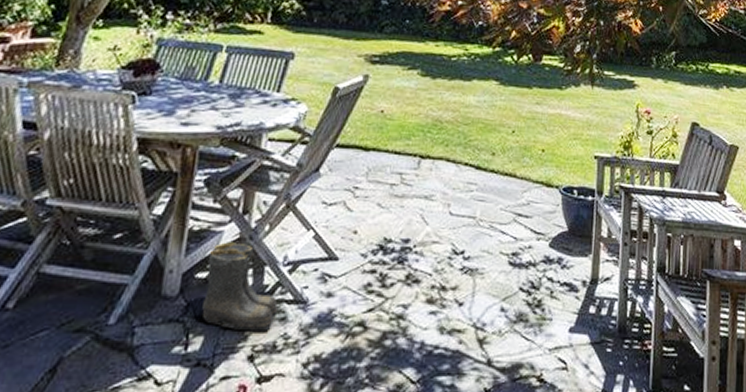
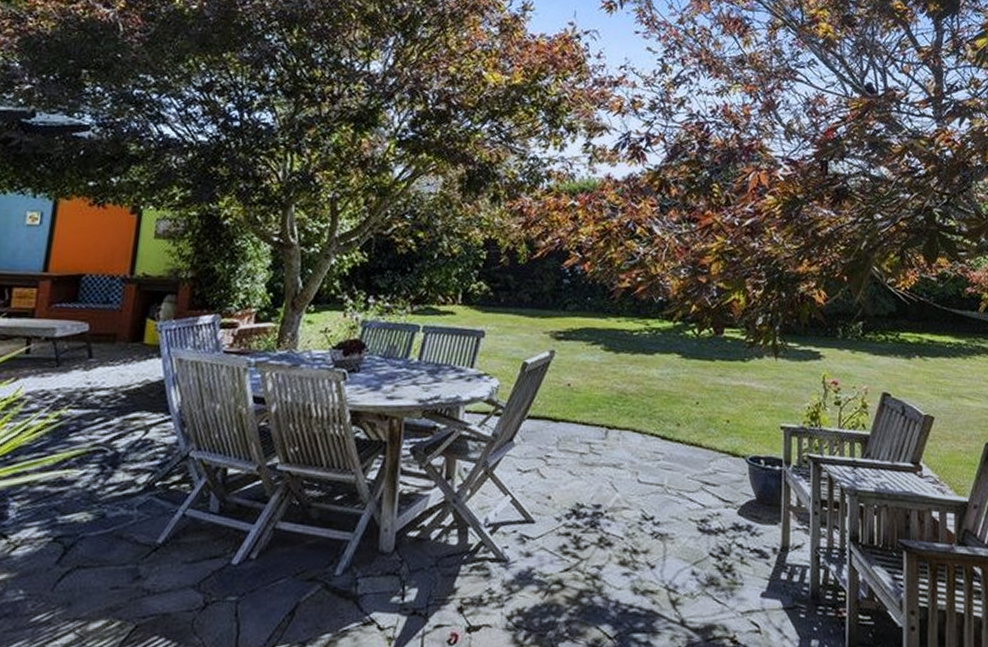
boots: present [201,242,279,331] -> none [415,504,483,586]

